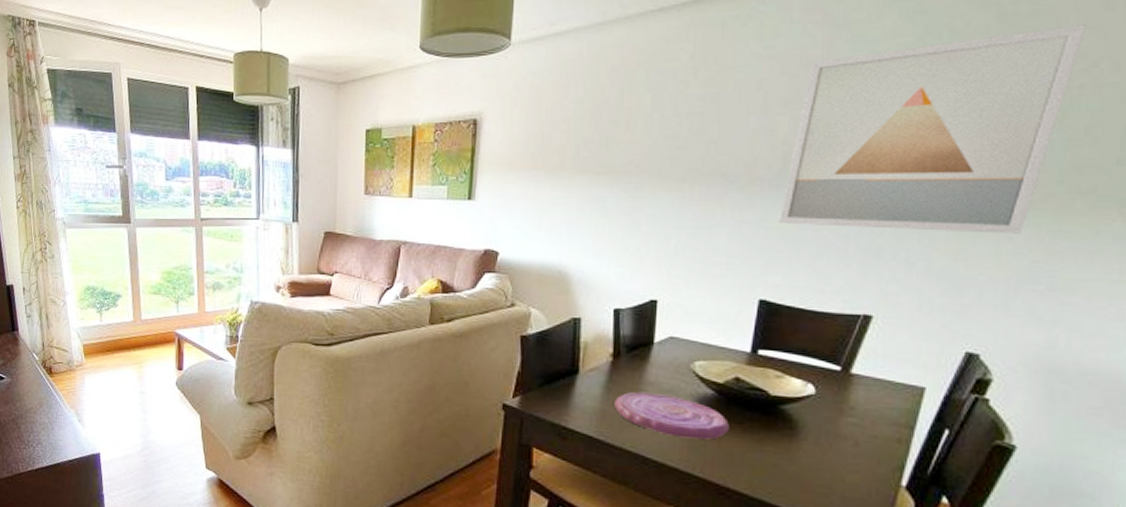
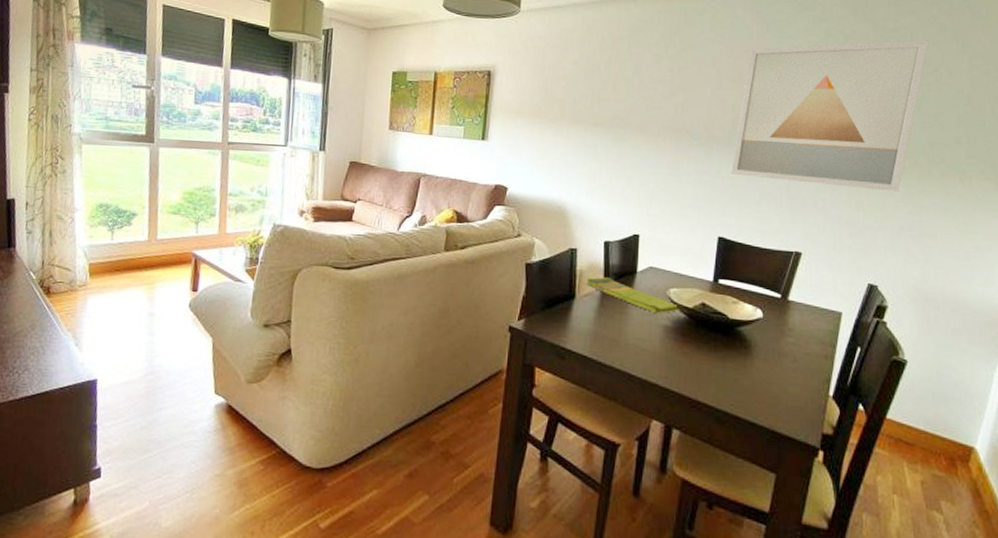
dish towel: none [592,350,708,391] -> present [586,277,681,314]
plate: present [614,391,729,440] -> none [605,315,698,358]

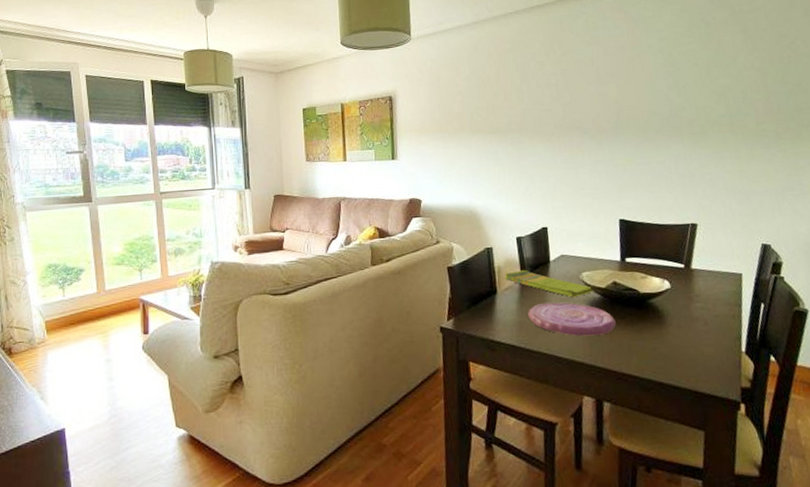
plate: none [605,315,698,358] -> present [528,302,616,336]
wall art: present [731,40,930,192] -> none [621,17,783,161]

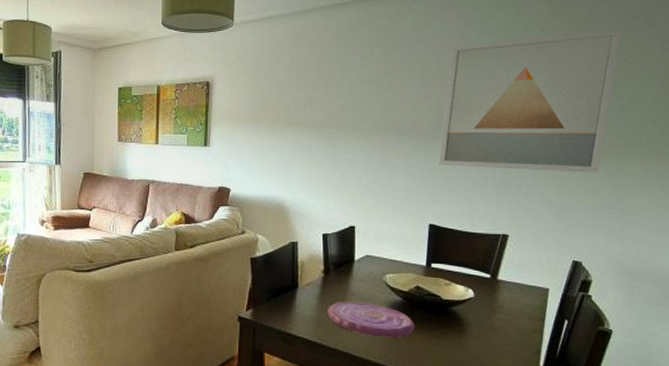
dish towel: present [505,270,595,298] -> none [308,267,397,299]
wall art: none [621,17,783,161] -> present [438,28,623,173]

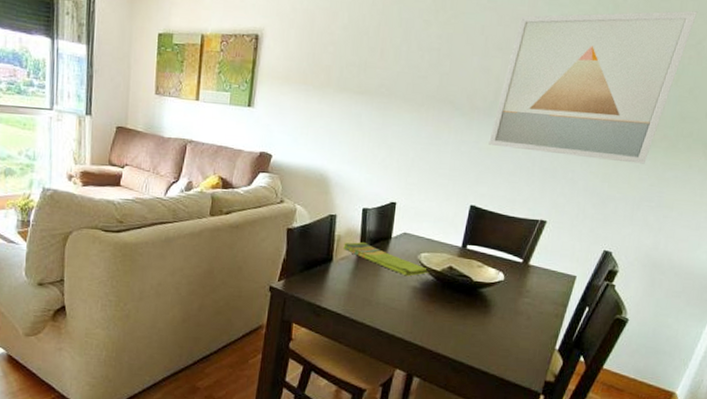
dish towel: none [308,267,397,299] -> present [343,242,430,277]
plate: present [327,301,415,338] -> none [359,277,443,316]

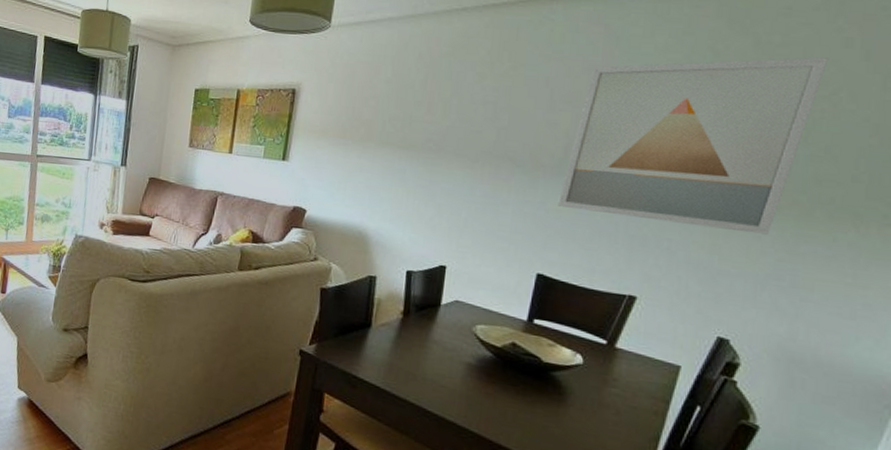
dish towel: present [343,242,430,277] -> none [384,307,487,351]

